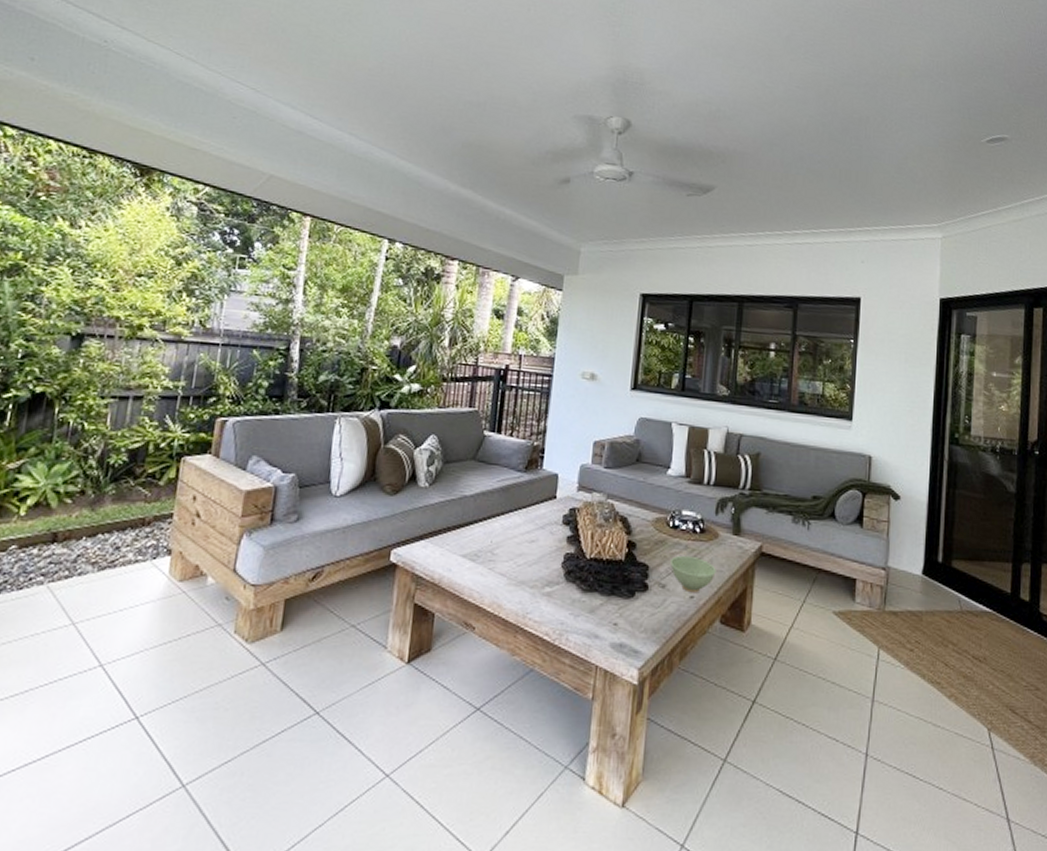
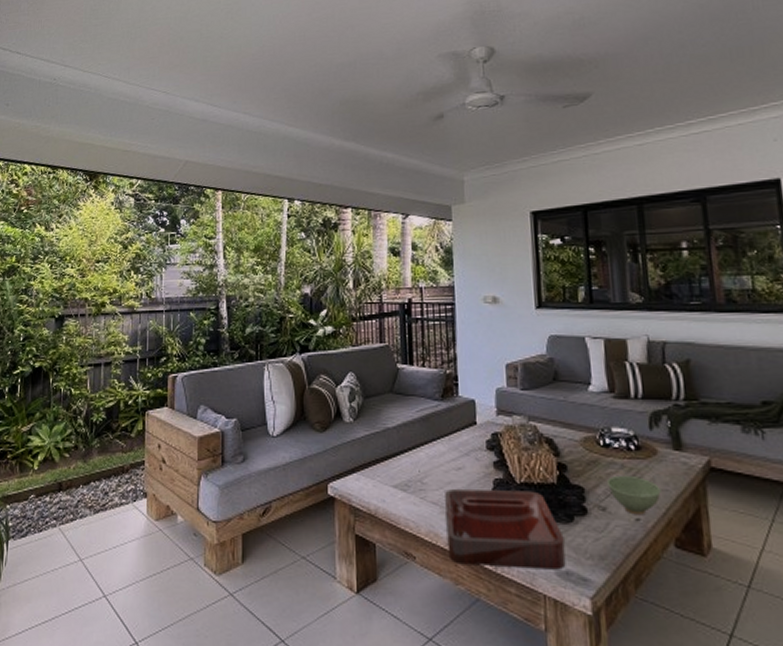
decorative tray: none [508,560,623,642] -> present [444,488,566,570]

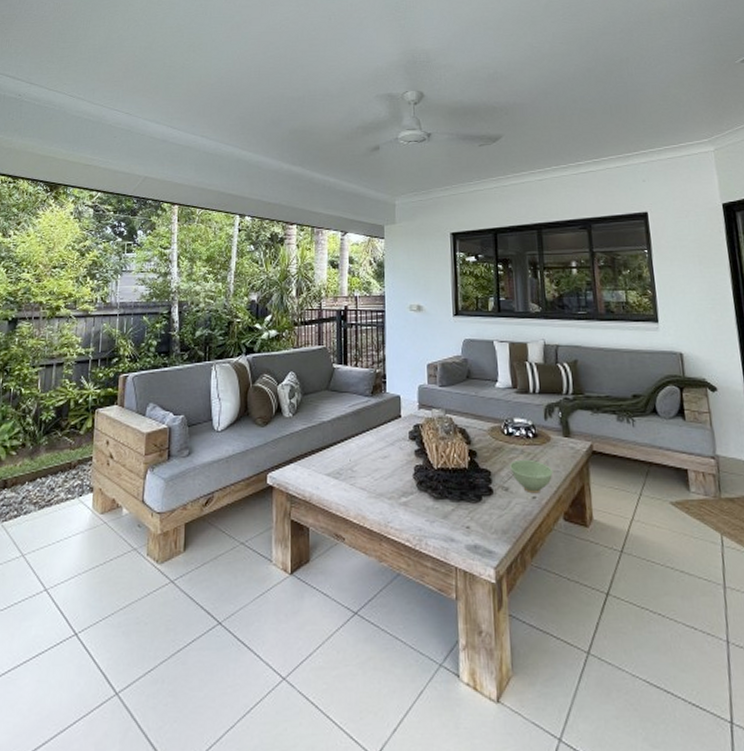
decorative tray: present [444,488,566,570] -> none [371,474,474,545]

